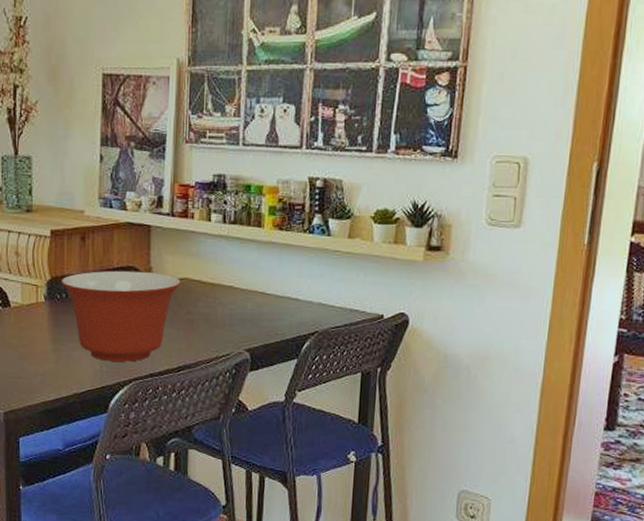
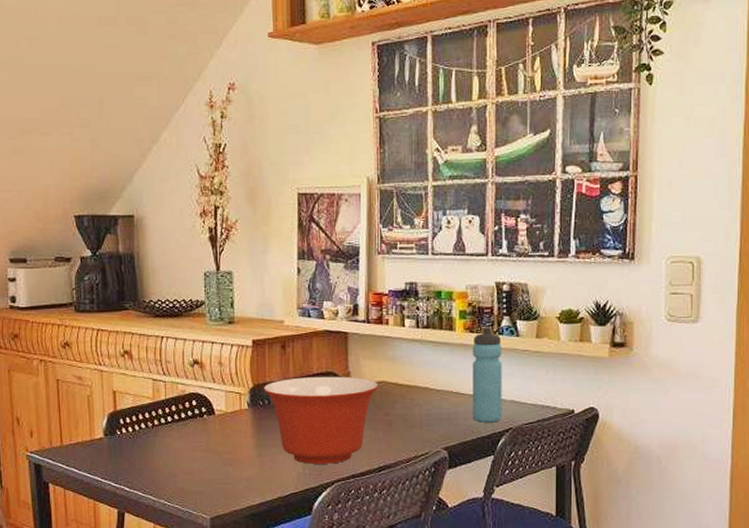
water bottle: none [277,225,312,325] -> present [472,327,502,422]

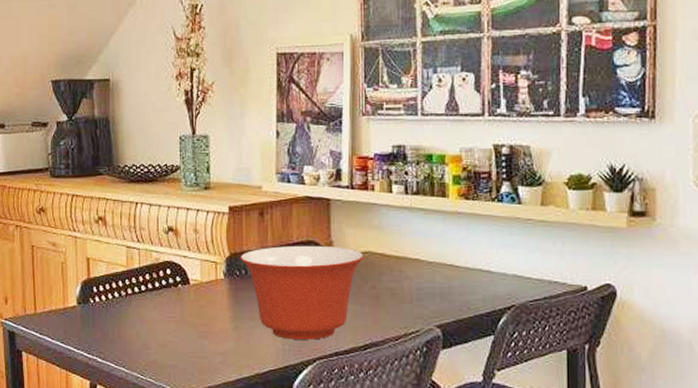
water bottle: present [472,327,502,422] -> none [468,193,503,299]

